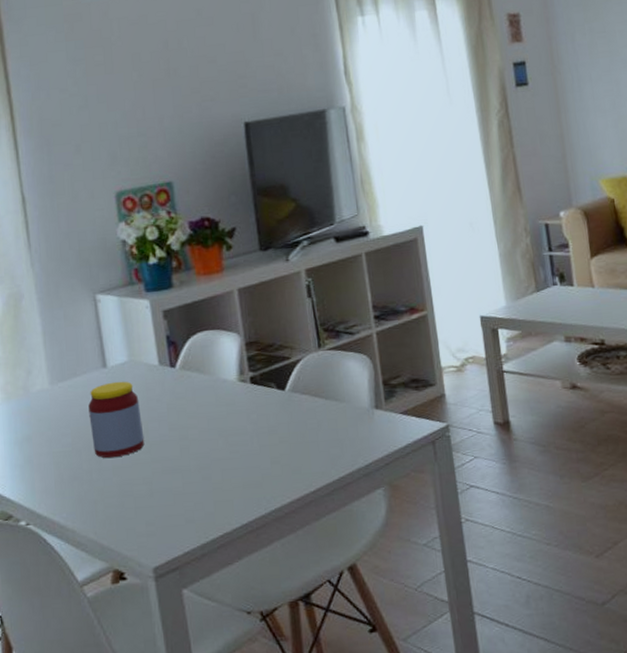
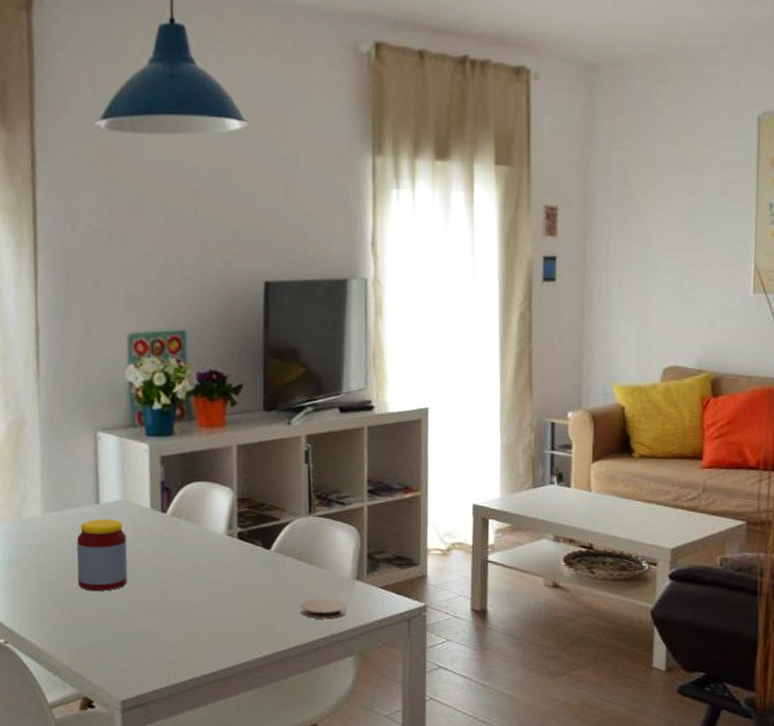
coaster: none [323,431,370,455] -> present [300,598,347,619]

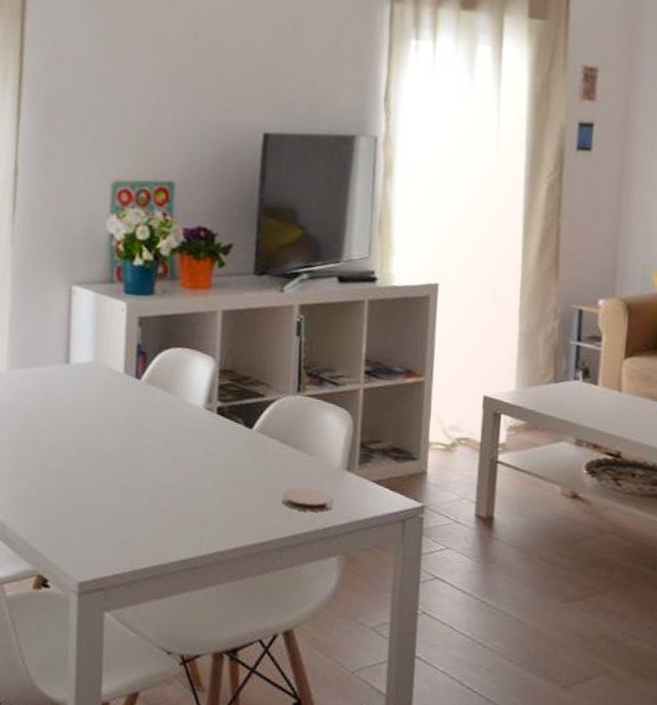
jar: present [76,518,128,592] -> none [40,380,97,460]

